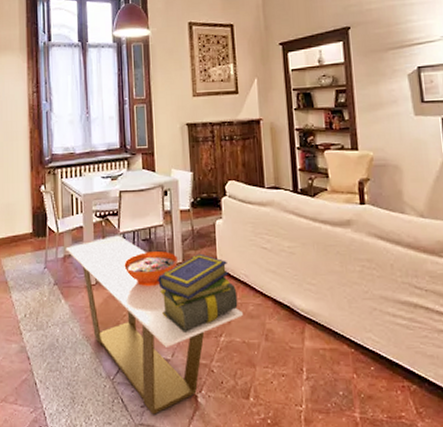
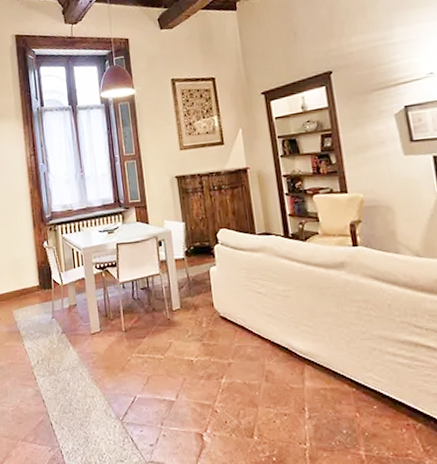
coffee table: present [65,235,243,415] -> none [70,285,242,453]
decorative bowl: present [124,251,178,287] -> none [125,299,176,333]
stack of books: present [158,253,238,332] -> none [158,299,237,375]

